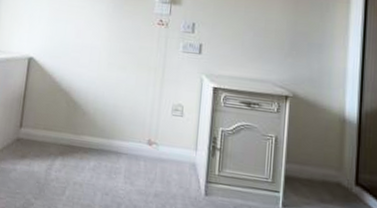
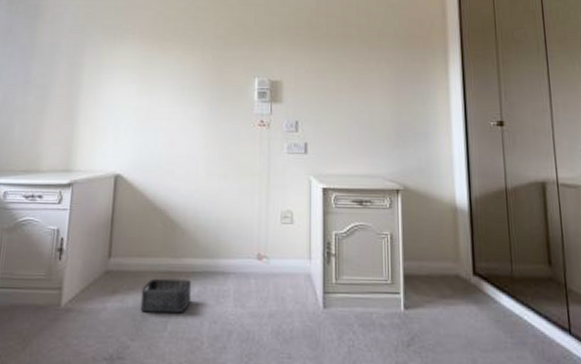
storage bin: none [43,149,89,182] -> present [140,278,192,314]

